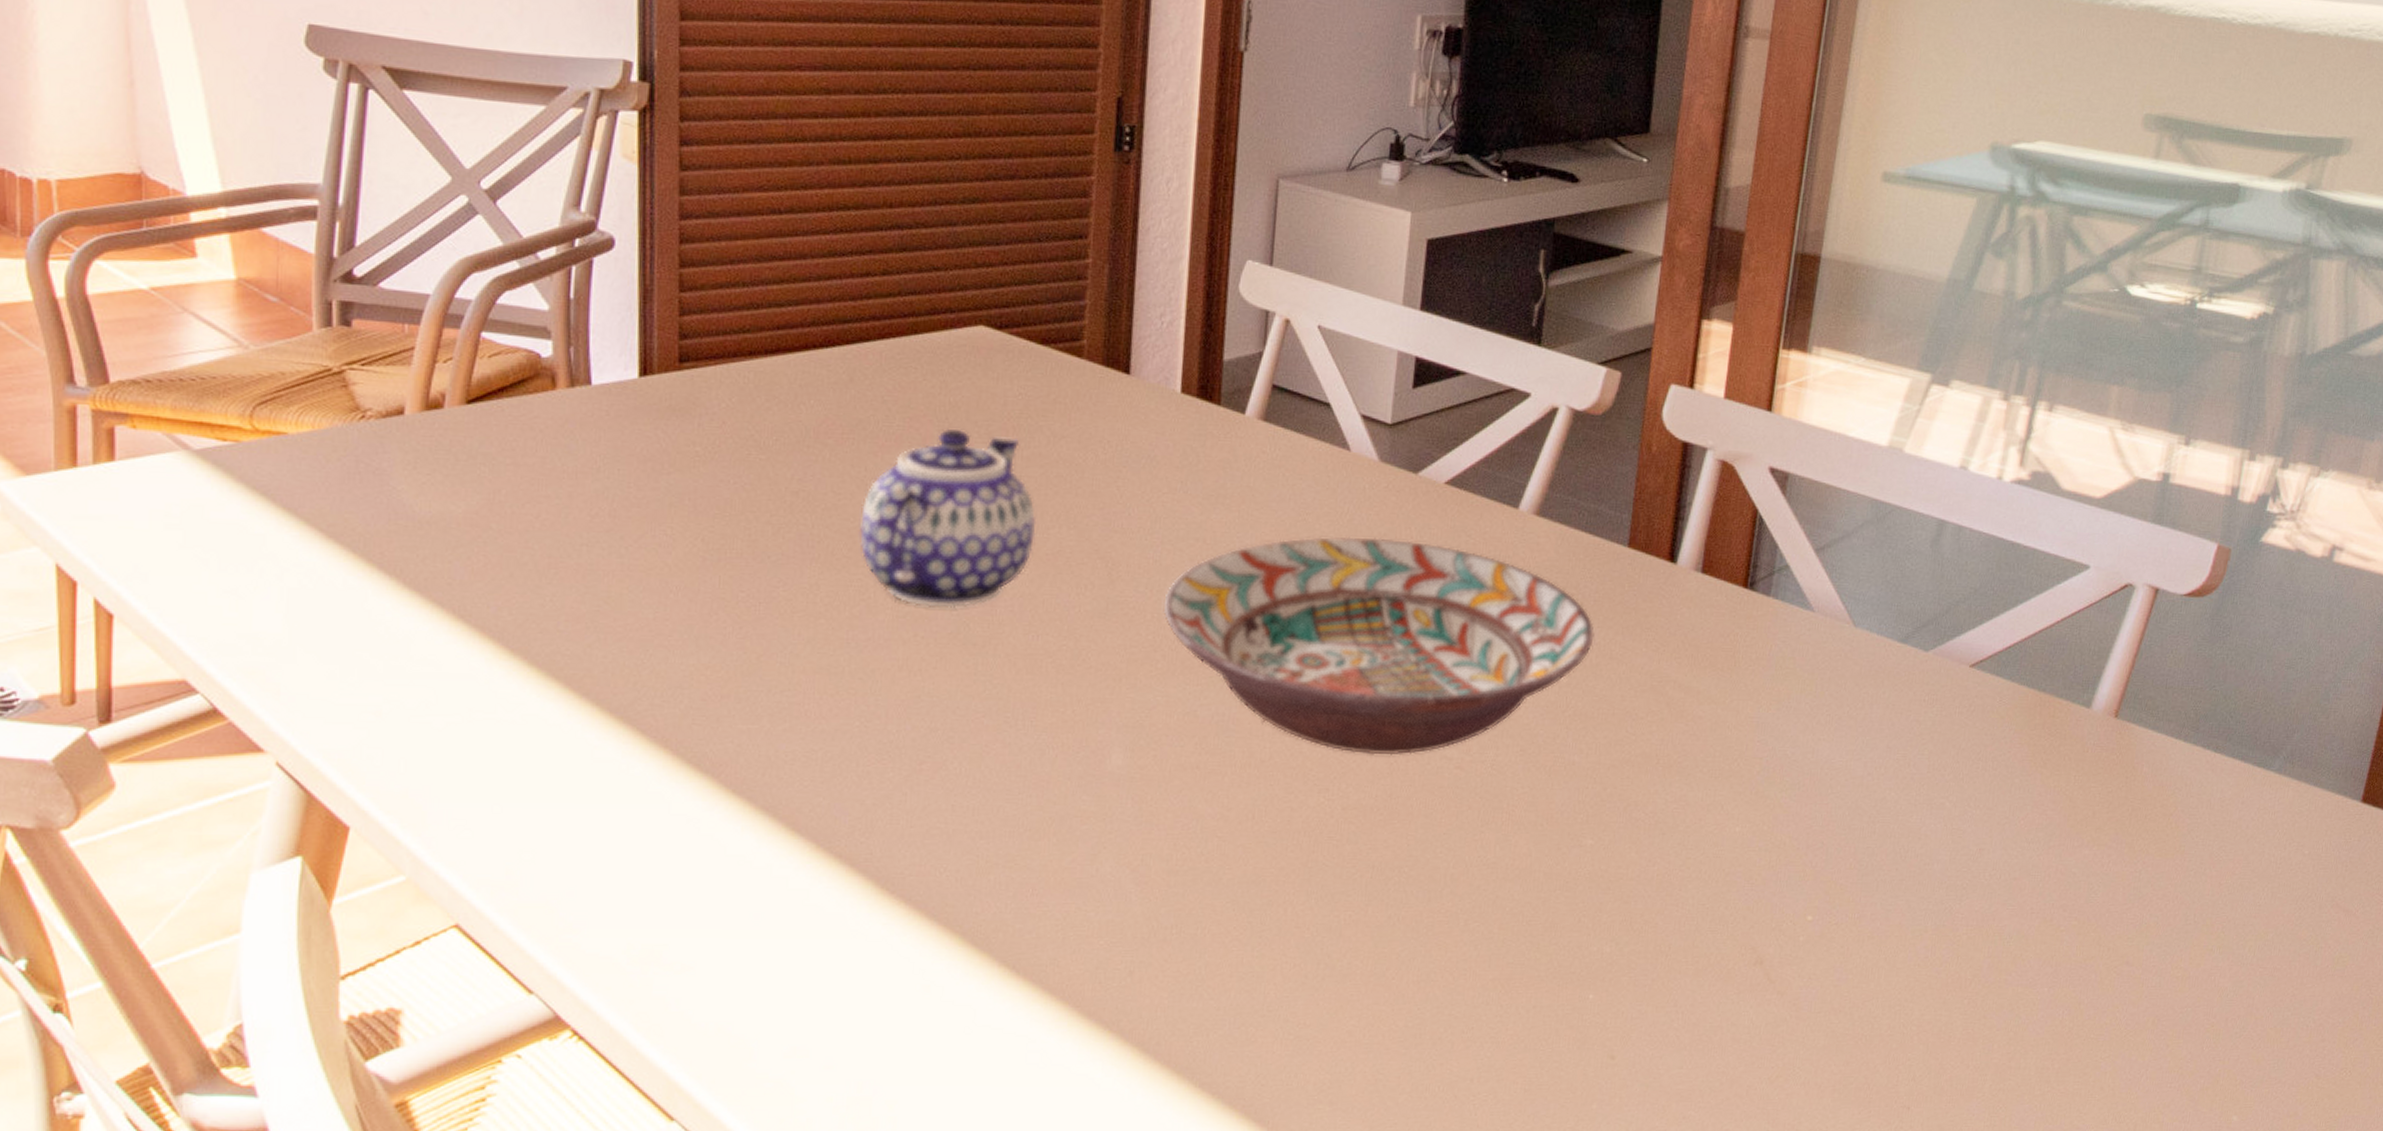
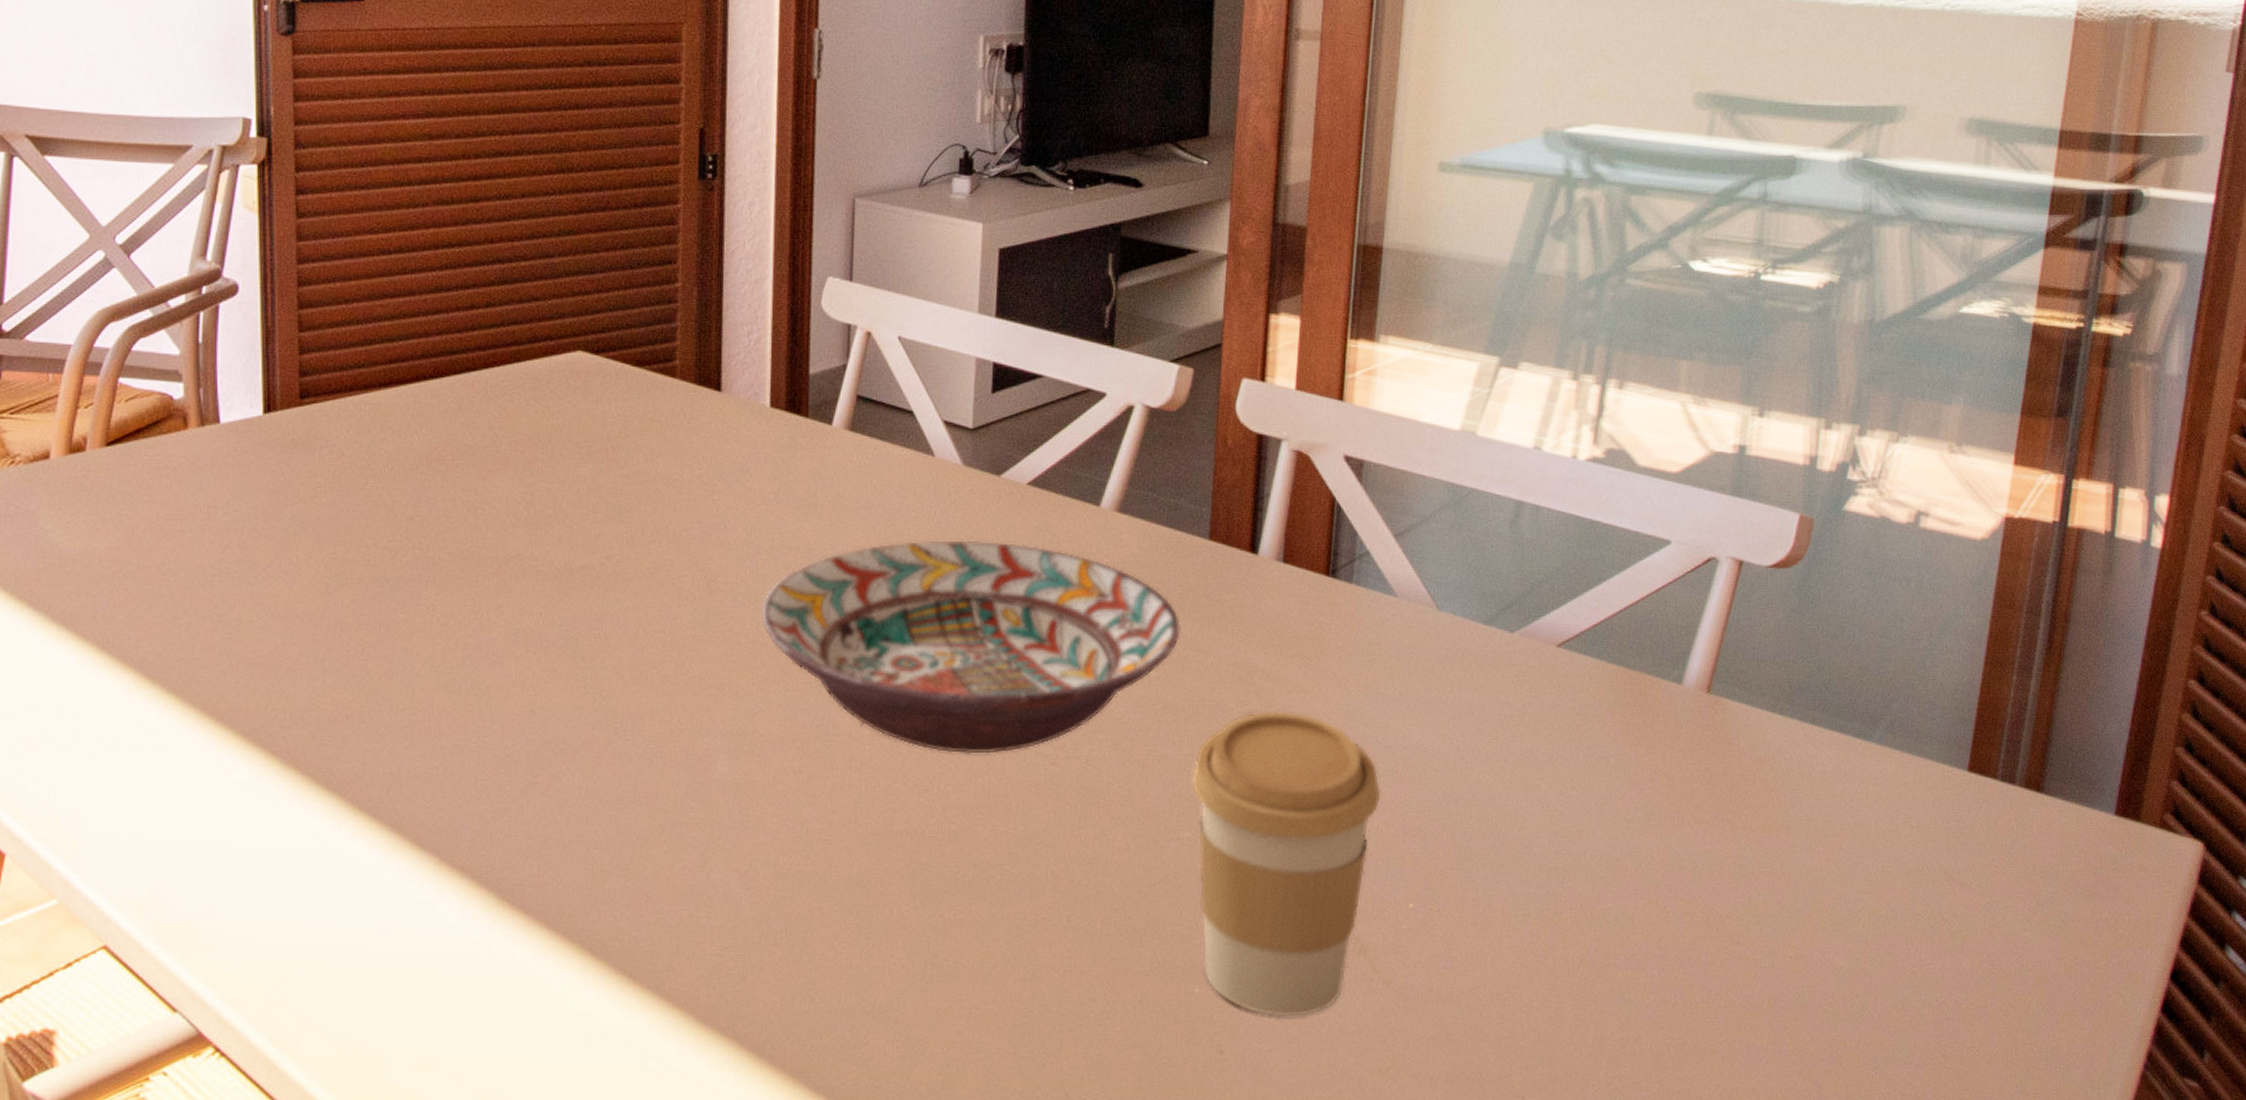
teapot: present [859,428,1036,608] -> none [472,450,638,624]
coffee cup: none [1597,722,1787,1024] -> present [1192,711,1381,1017]

